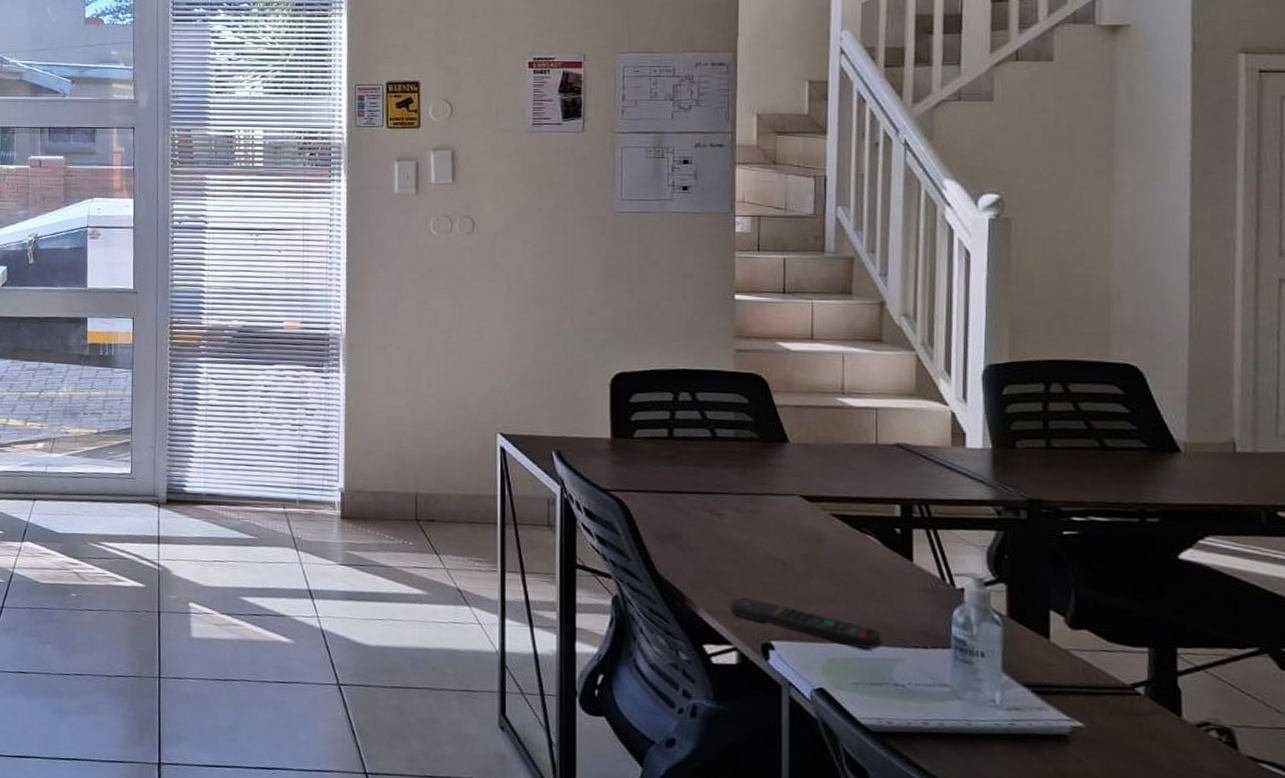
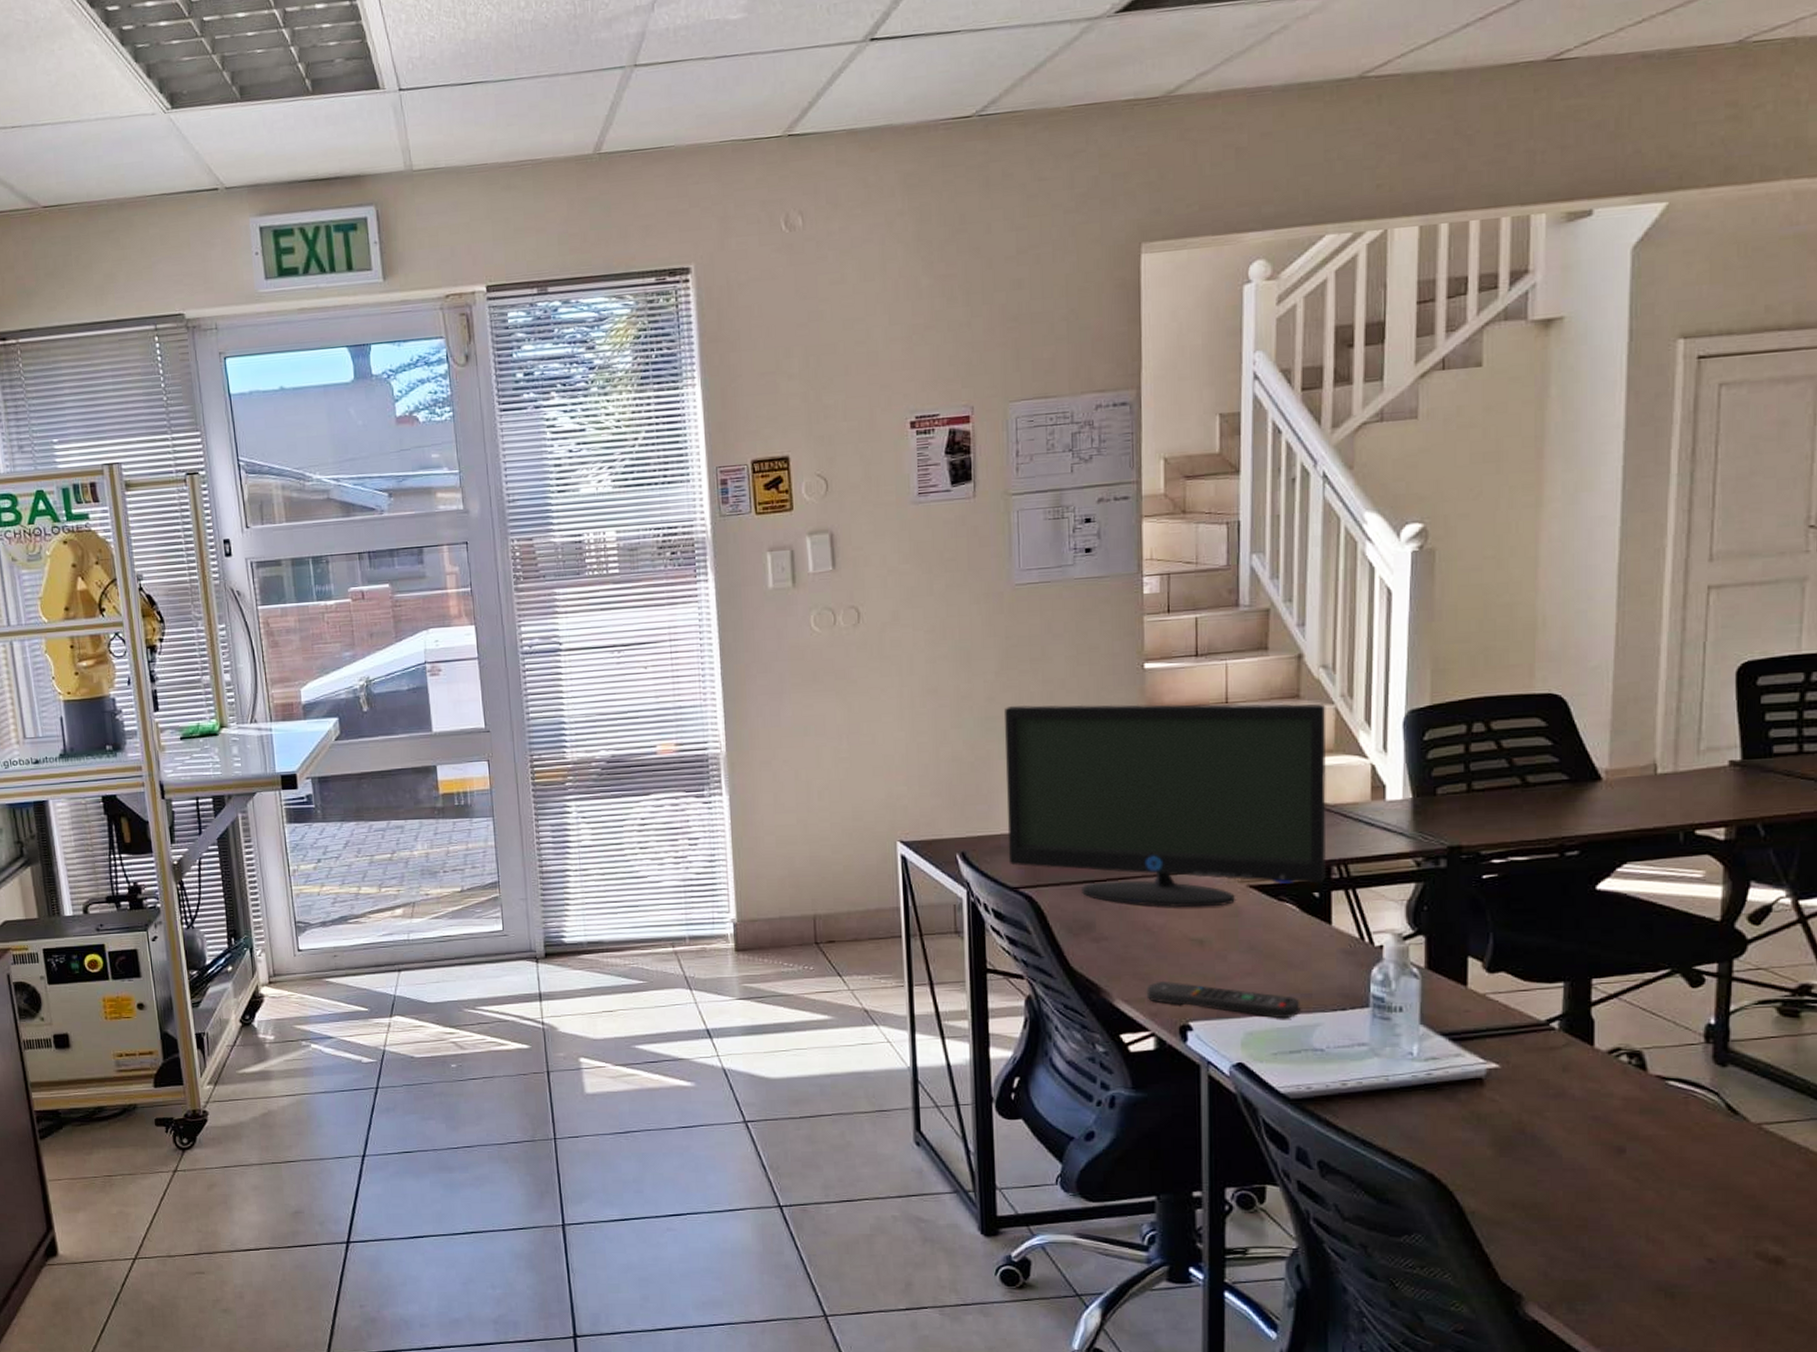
monitor: none [601,321,908,531] -> present [1005,703,1327,908]

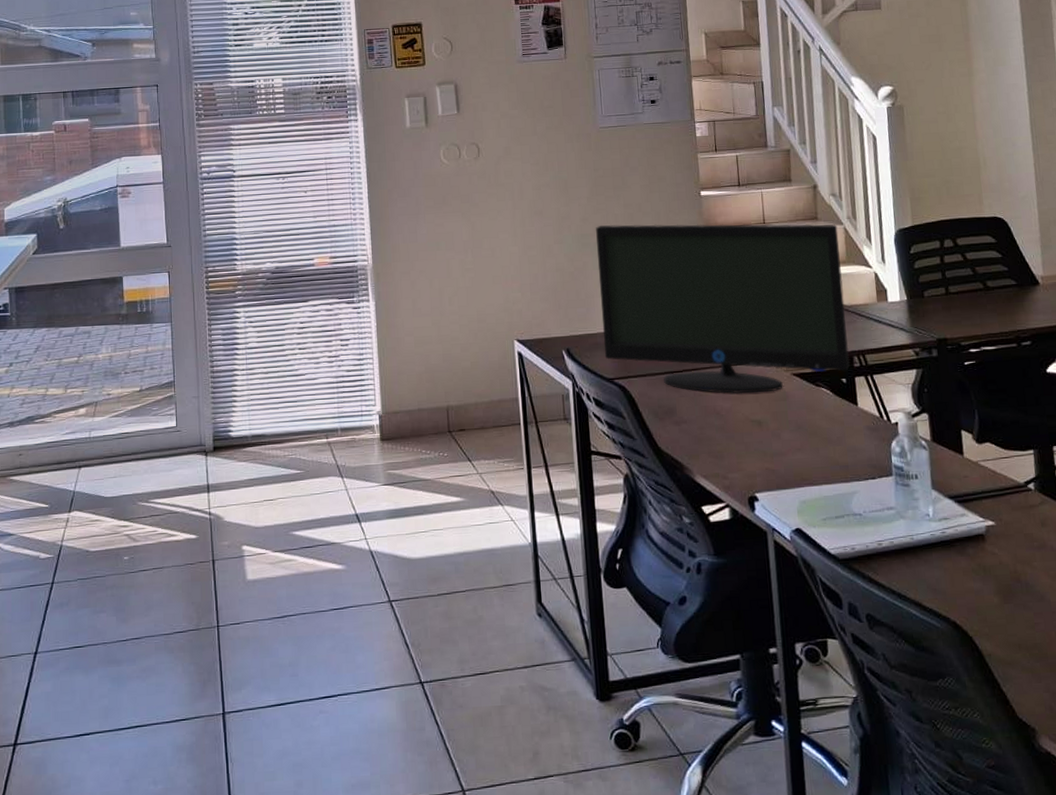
remote control: present [1146,980,1300,1019] -> none [720,457,841,489]

